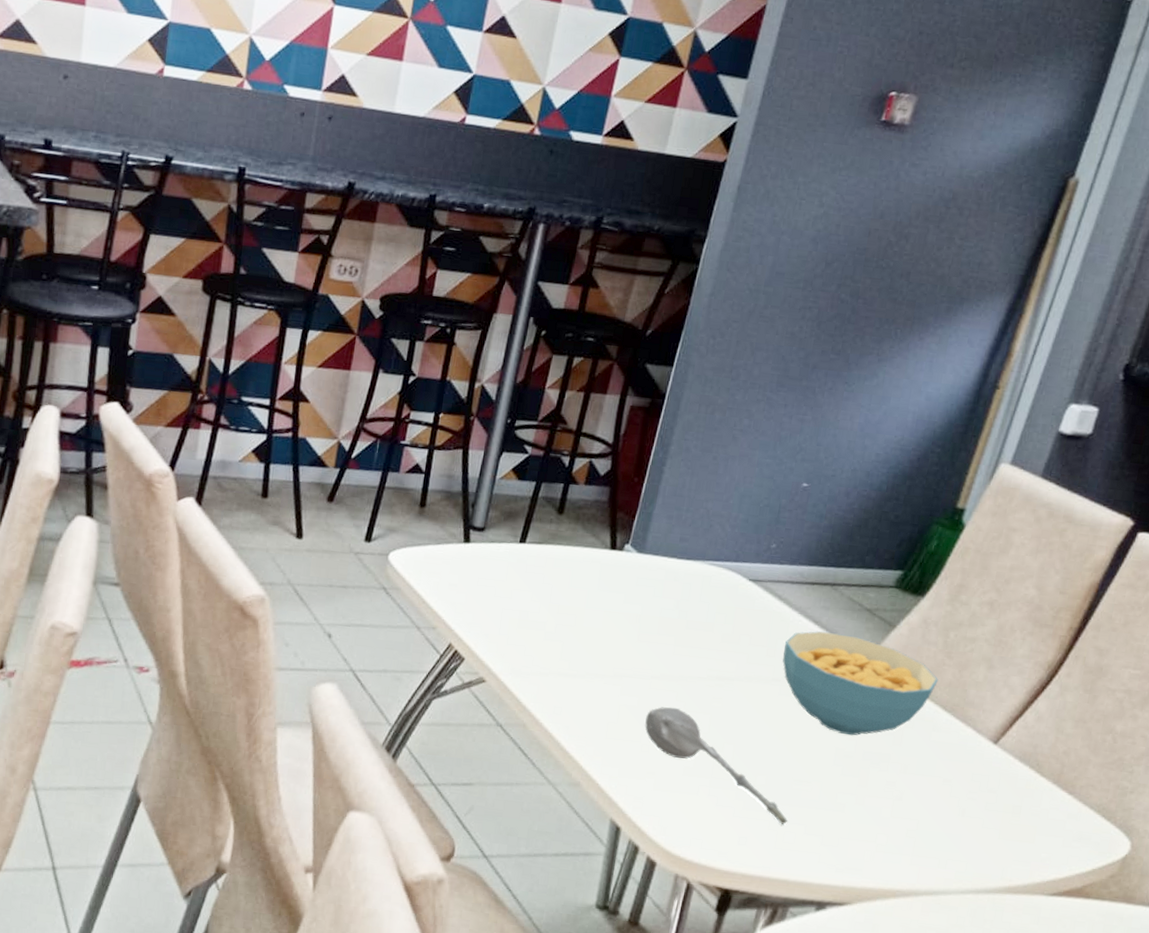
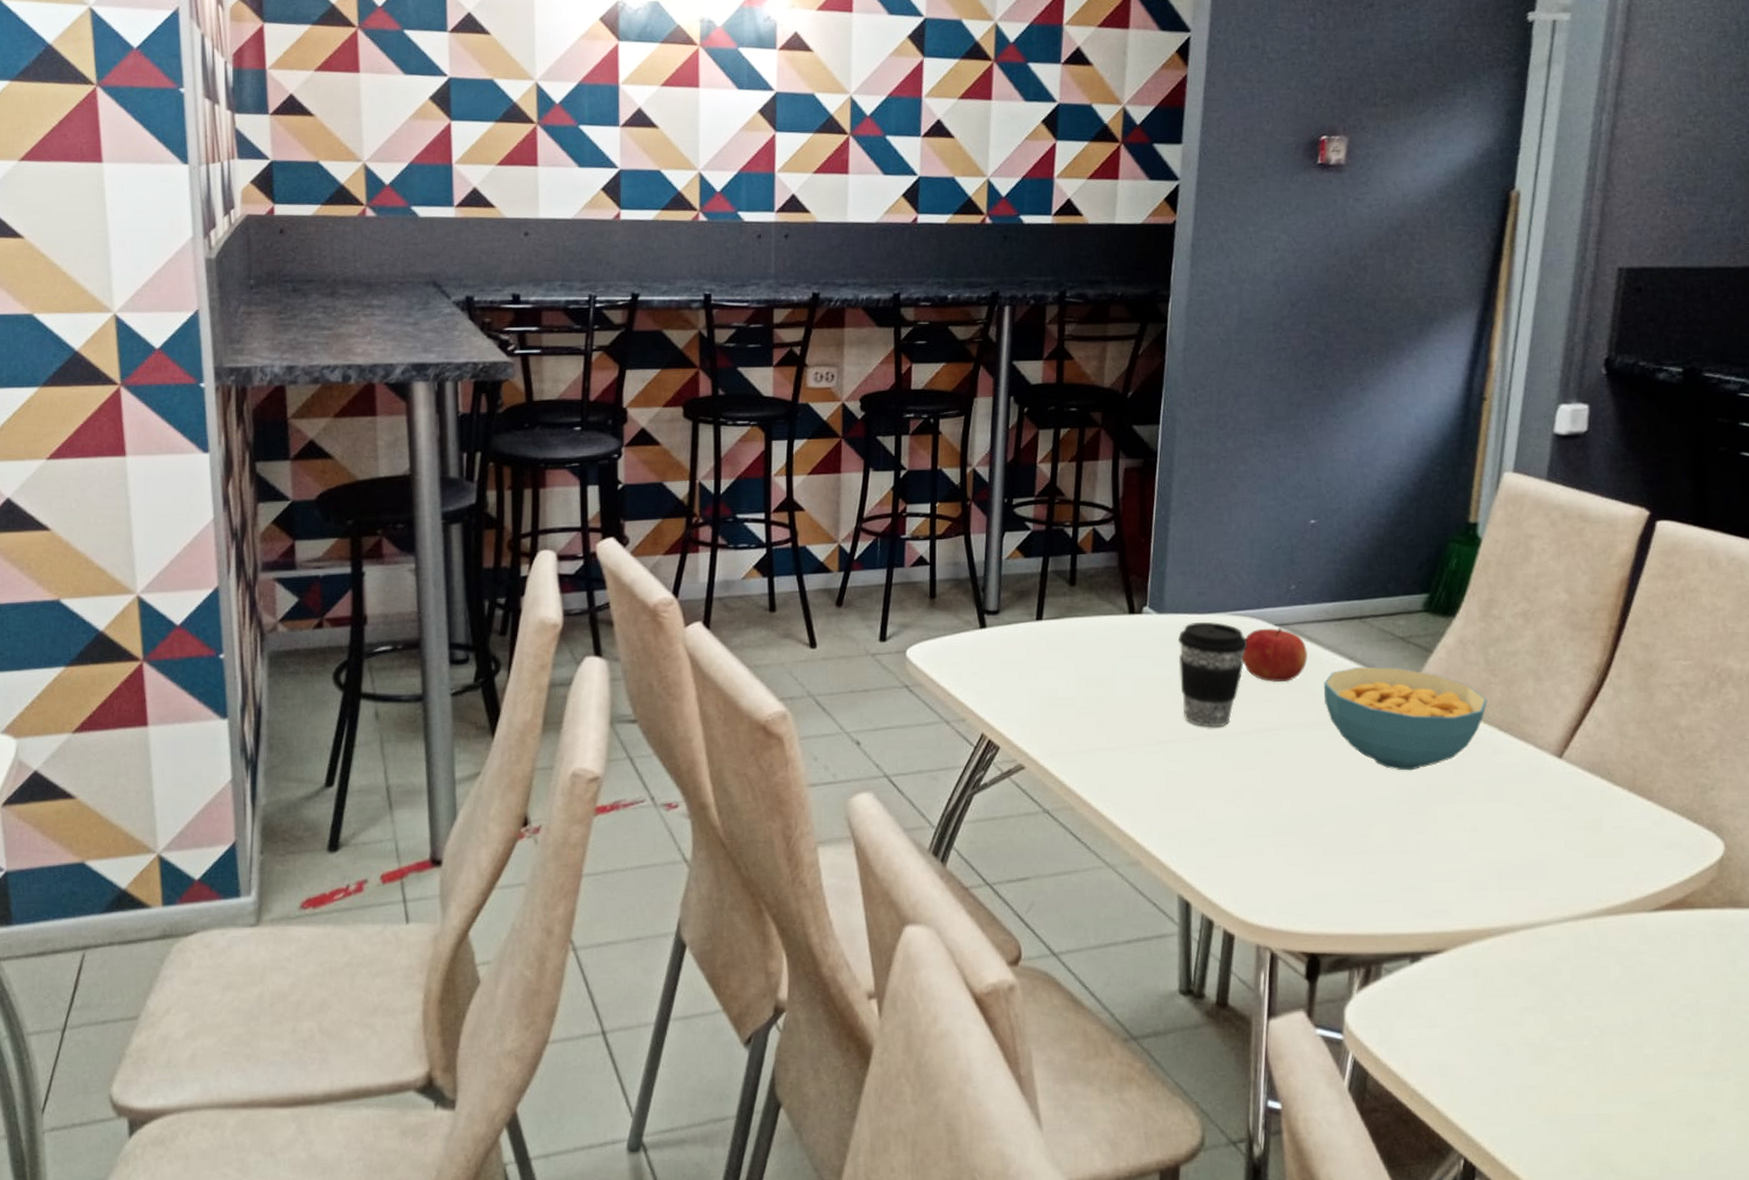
spoon: present [645,707,788,825] -> none [1196,767,1362,875]
coffee cup: none [646,566,719,670] -> present [1178,621,1247,728]
fruit: none [711,581,776,637] -> present [1243,628,1308,683]

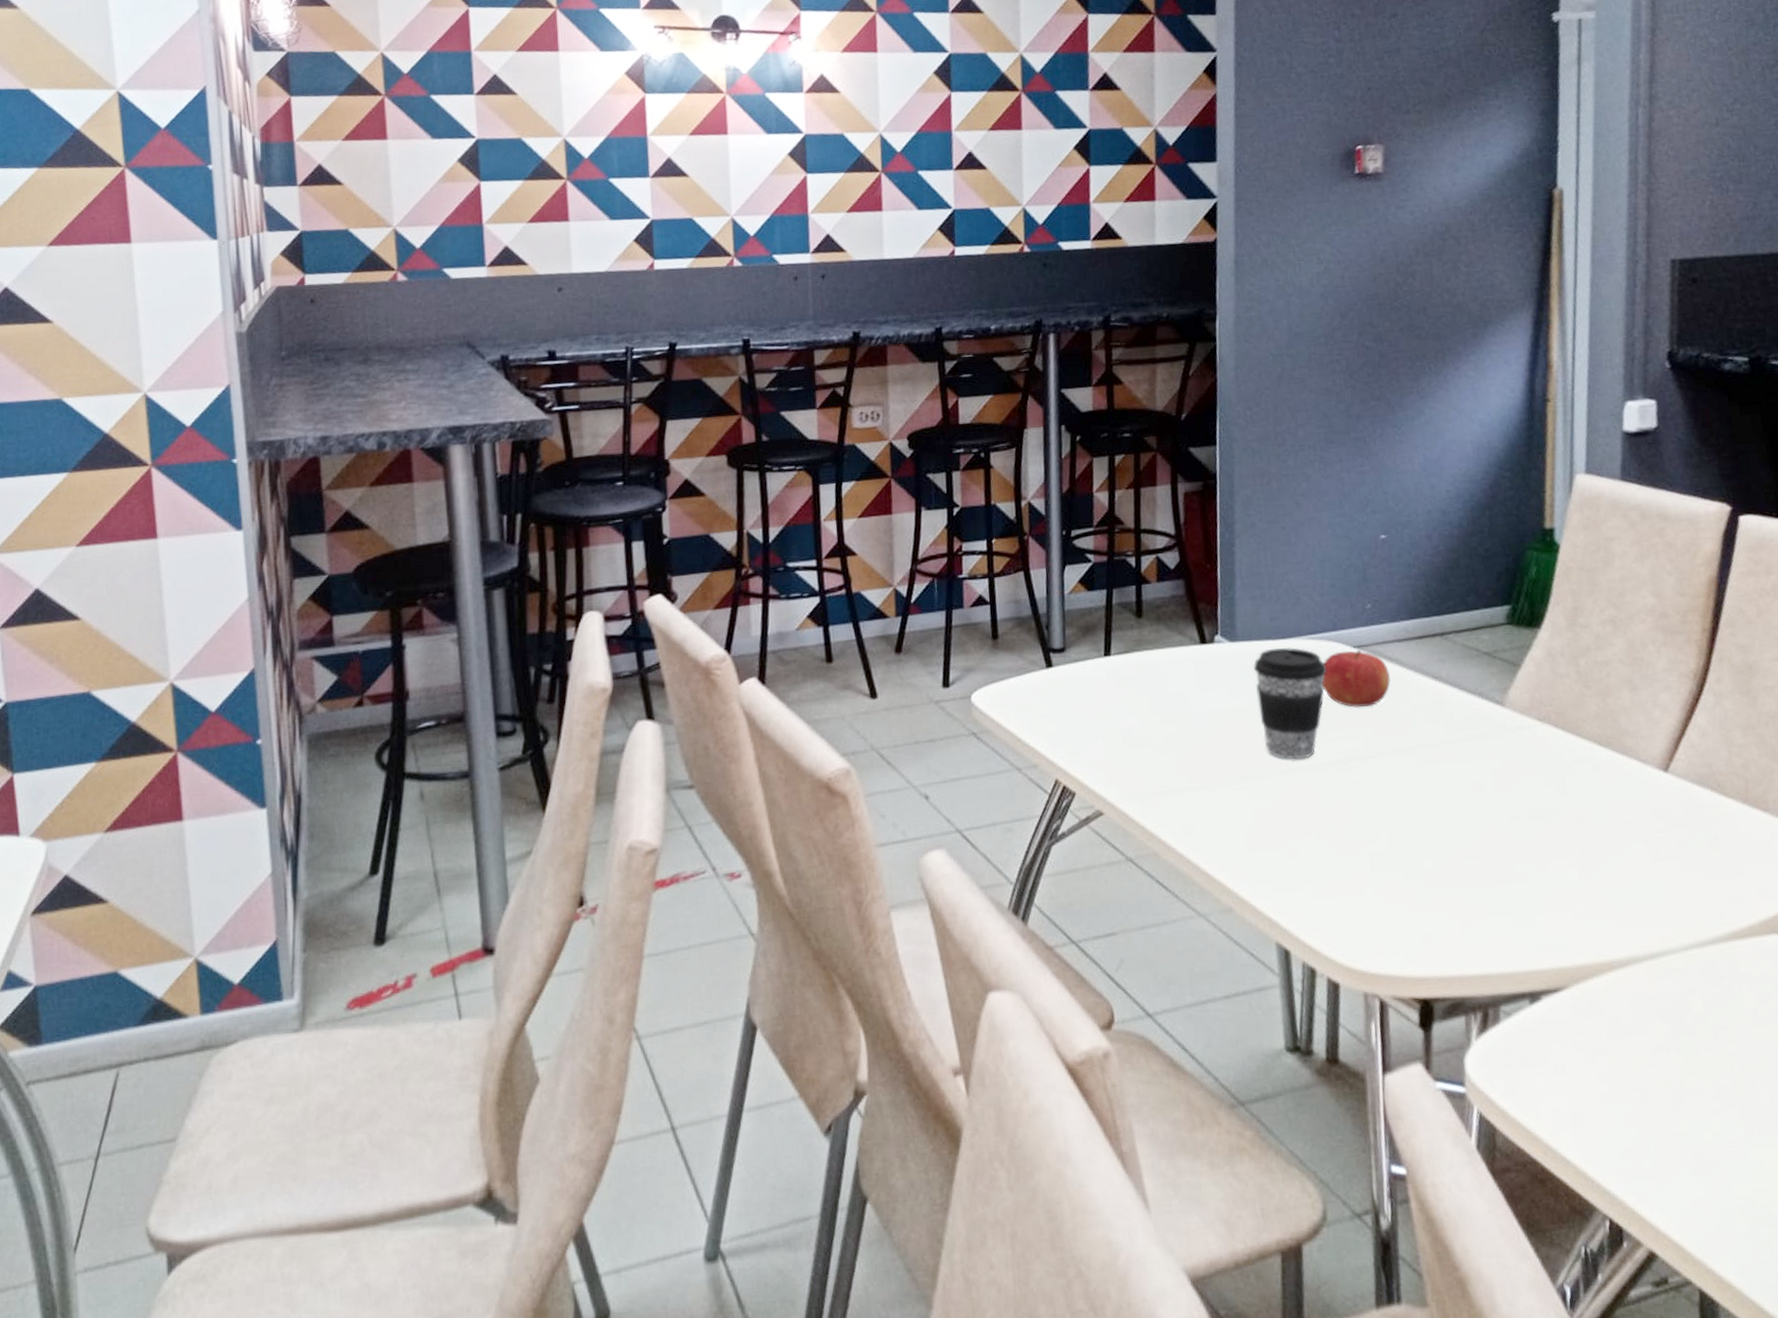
cereal bowl: present [1324,666,1488,771] -> none [1410,685,1584,795]

